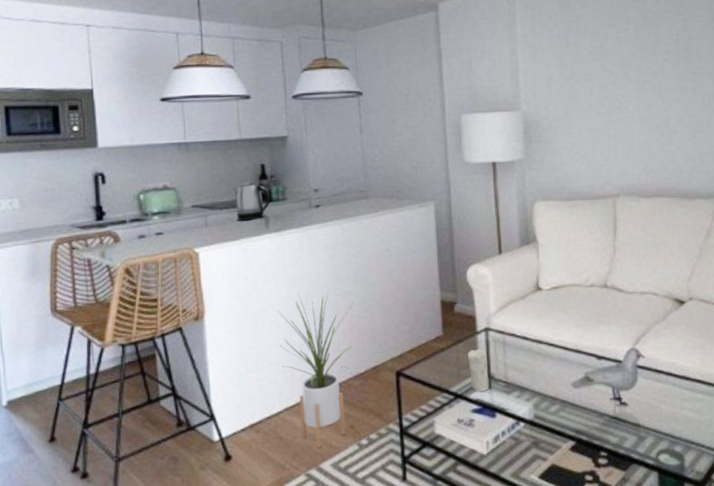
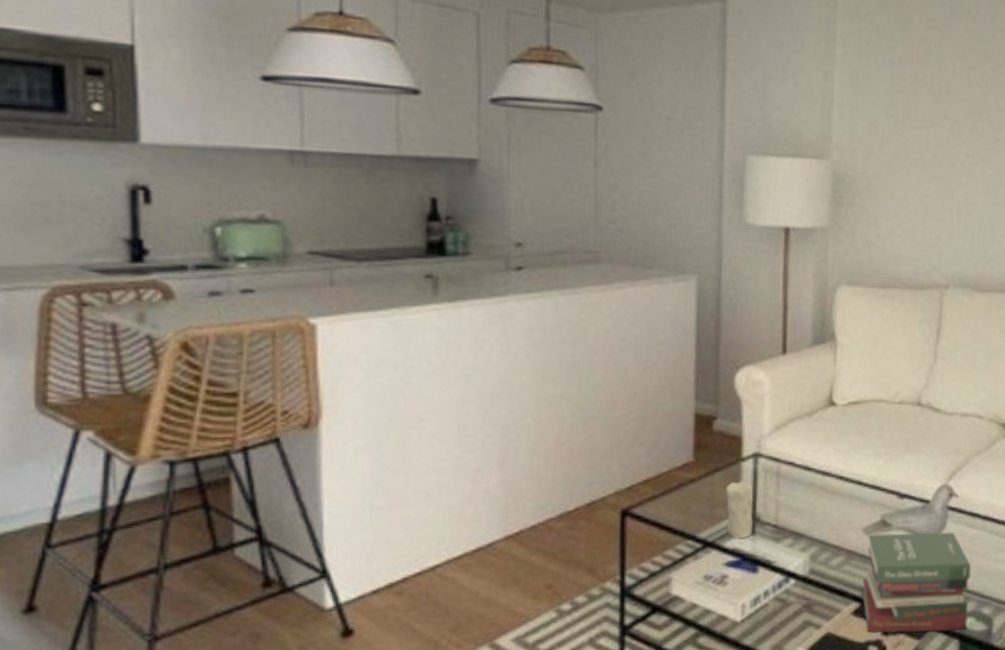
kettle: present [234,182,271,222] -> none [383,223,444,283]
house plant: present [277,290,354,448] -> none [443,392,565,617]
books: none [575,385,663,465] -> present [862,532,972,633]

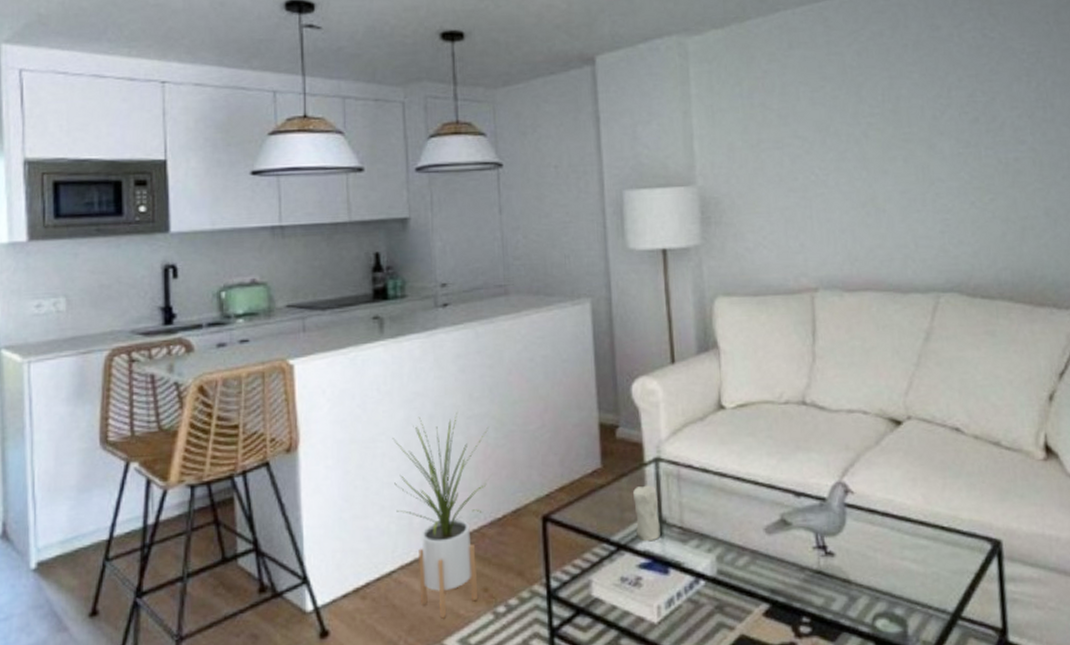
house plant: none [443,392,565,617] -> present [392,412,489,619]
books: present [862,532,972,633] -> none [769,530,881,635]

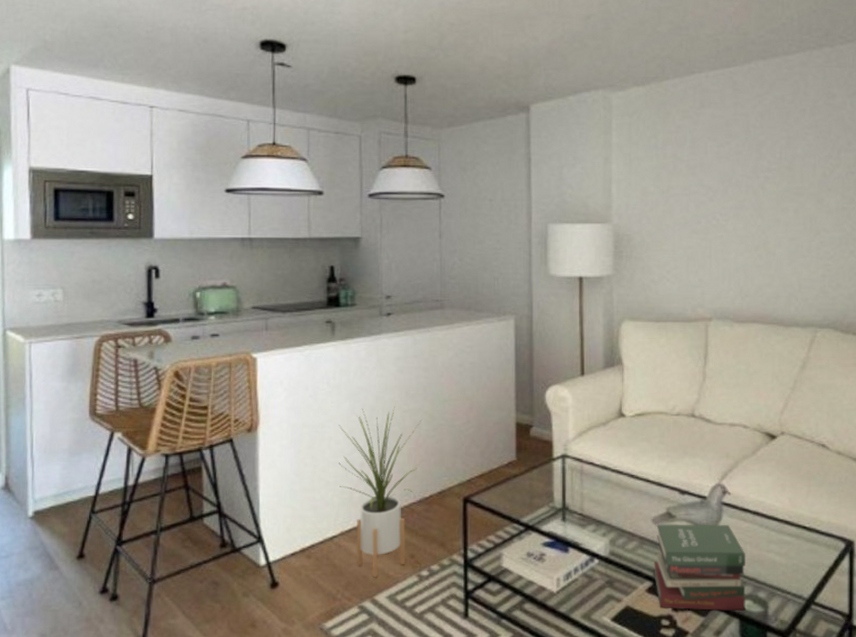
candle: present [632,485,660,542] -> none [541,477,563,525]
books: none [769,530,881,635] -> present [654,524,746,612]

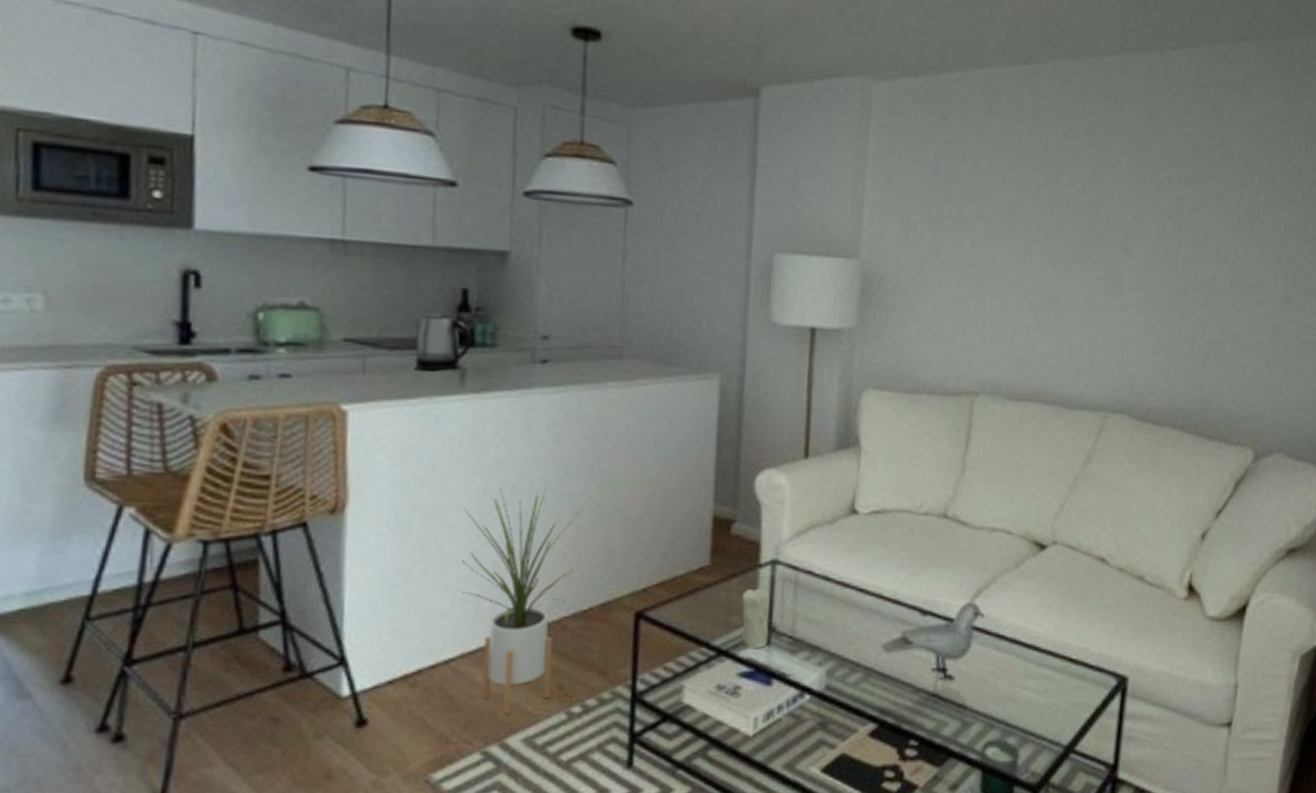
kettle: none [299,285,338,327] -> present [414,313,473,372]
candle: none [541,477,563,525] -> present [741,588,770,650]
books: present [654,524,746,612] -> none [879,651,997,761]

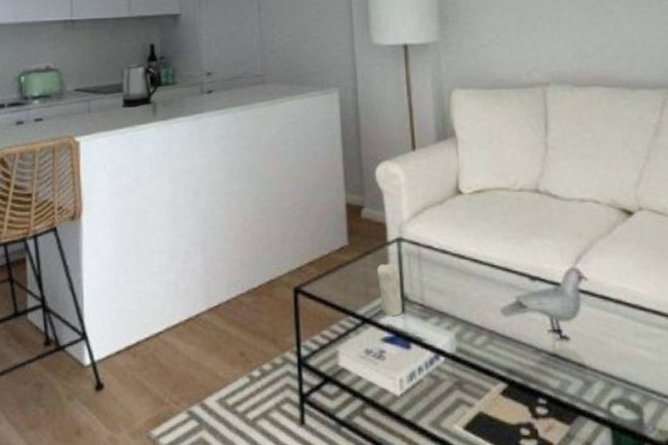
house plant: present [462,487,583,715] -> none [162,188,247,379]

